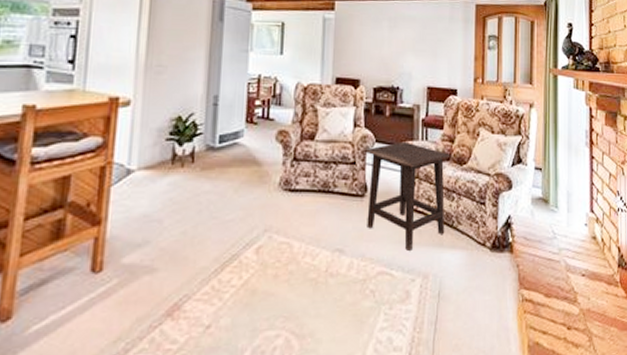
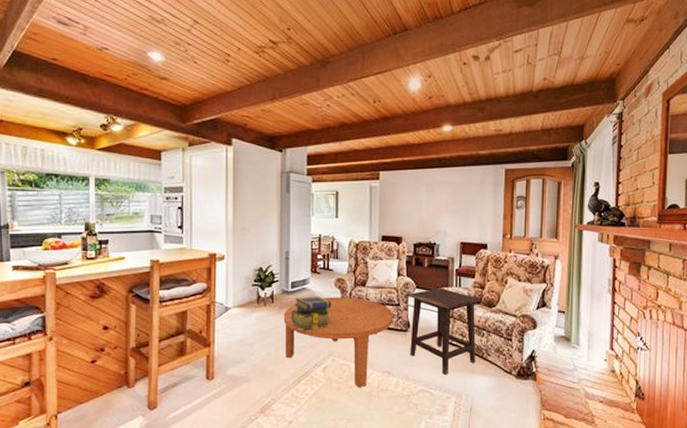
coffee table: none [206,154,348,274] -> present [283,297,394,388]
stack of books: none [216,154,271,200] -> present [291,297,332,331]

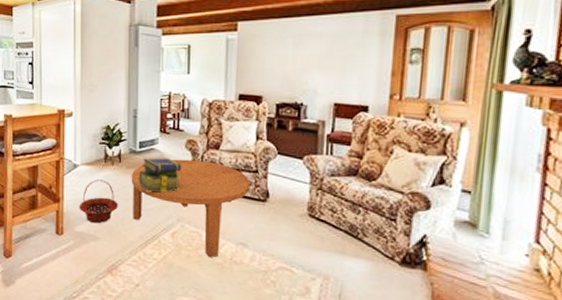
basket: none [230,321,271,365] -> present [79,179,118,224]
side table: present [407,288,481,375] -> none [267,155,358,253]

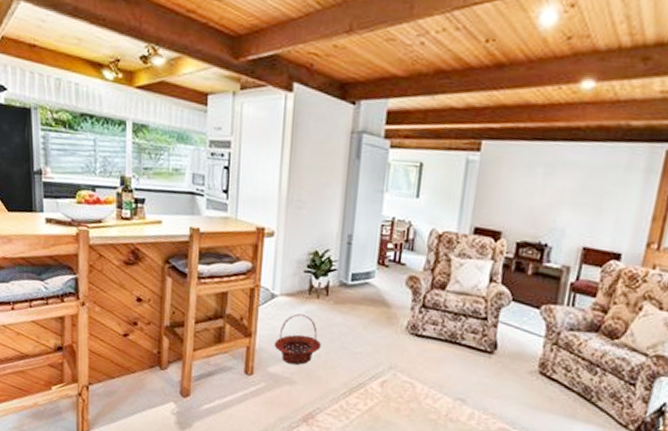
coffee table: present [131,159,250,258] -> none [337,297,478,413]
stack of books: present [138,158,182,193] -> none [347,293,400,336]

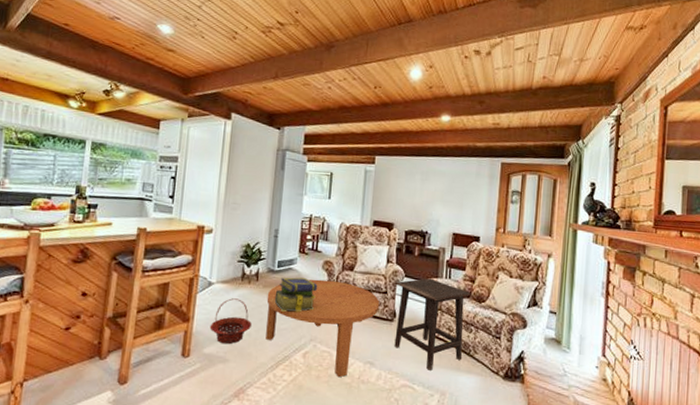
coffee table: none [337,297,478,413] -> present [265,279,380,378]
stack of books: none [347,293,400,336] -> present [274,277,318,313]
side table: none [492,304,601,415] -> present [394,278,471,370]

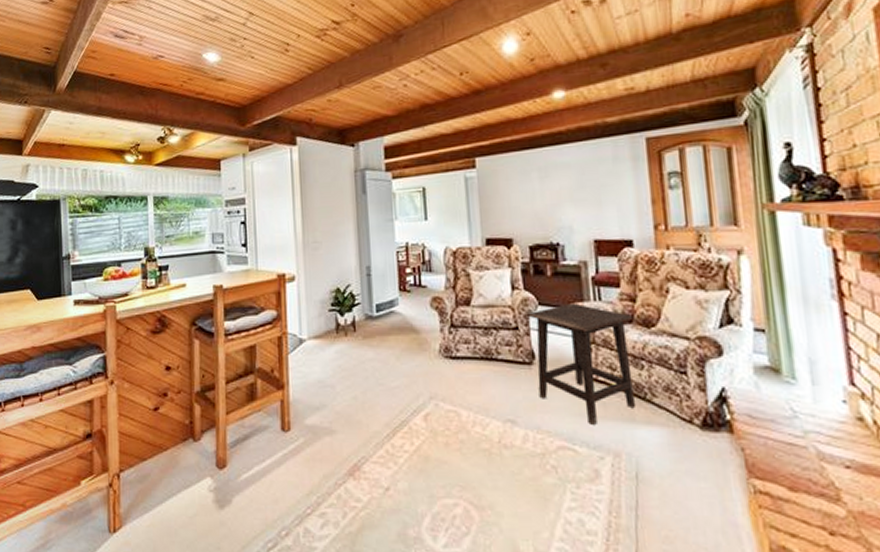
basket: present [209,298,252,345] -> none [308,355,356,412]
coffee table: present [265,279,380,378] -> none [369,320,512,443]
stack of books: present [274,277,318,313] -> none [378,322,429,367]

